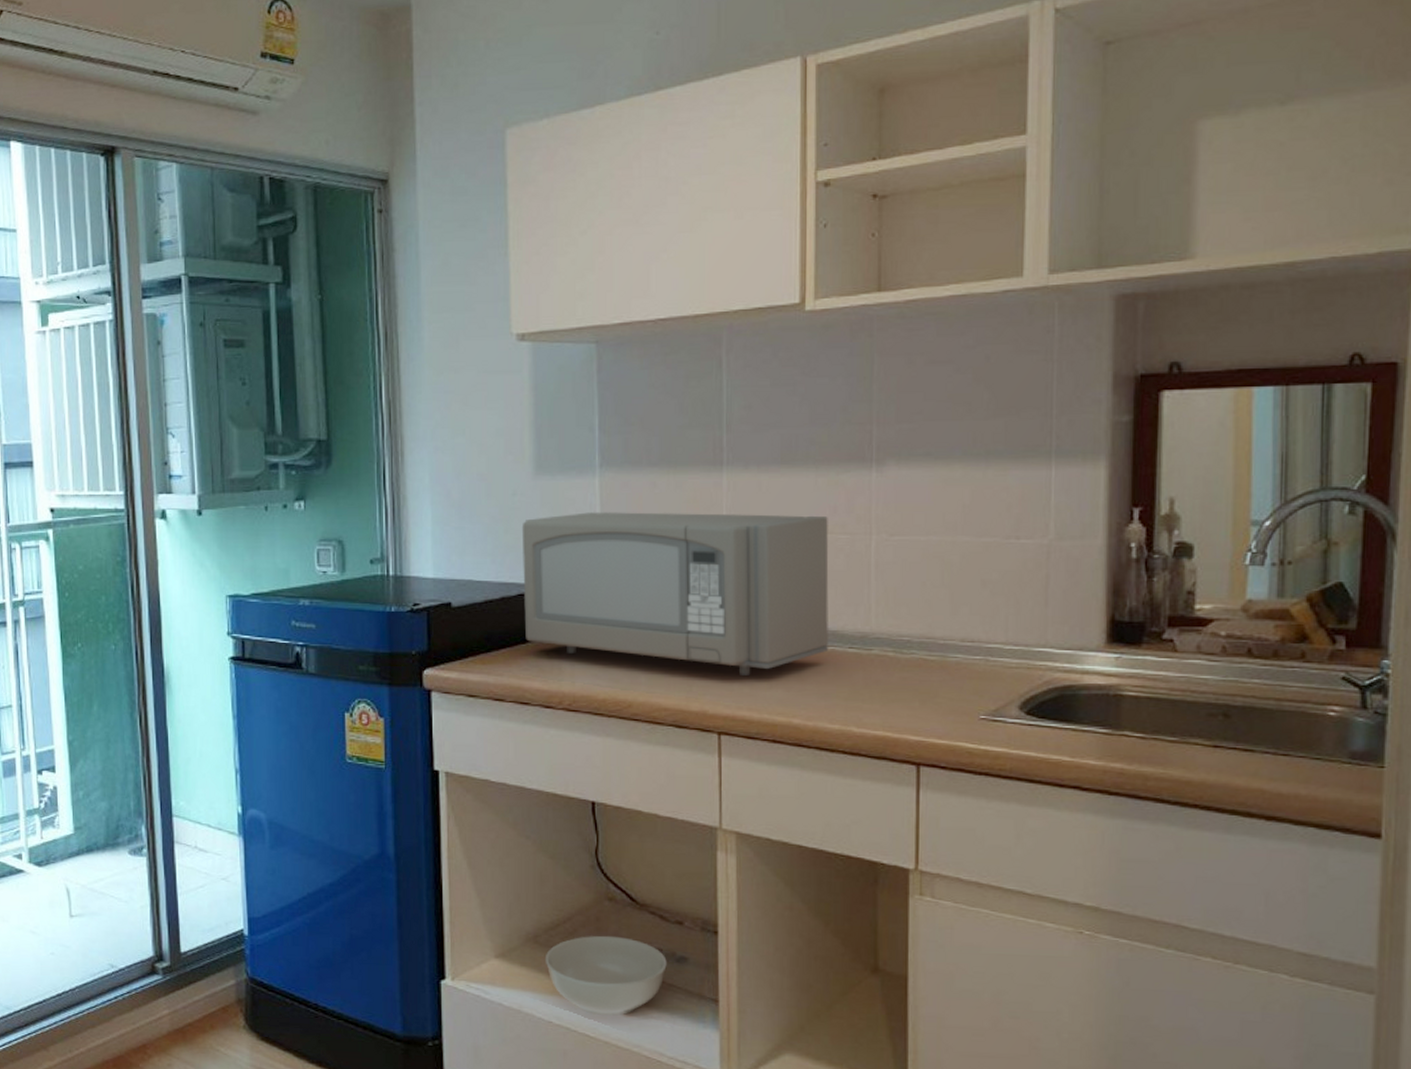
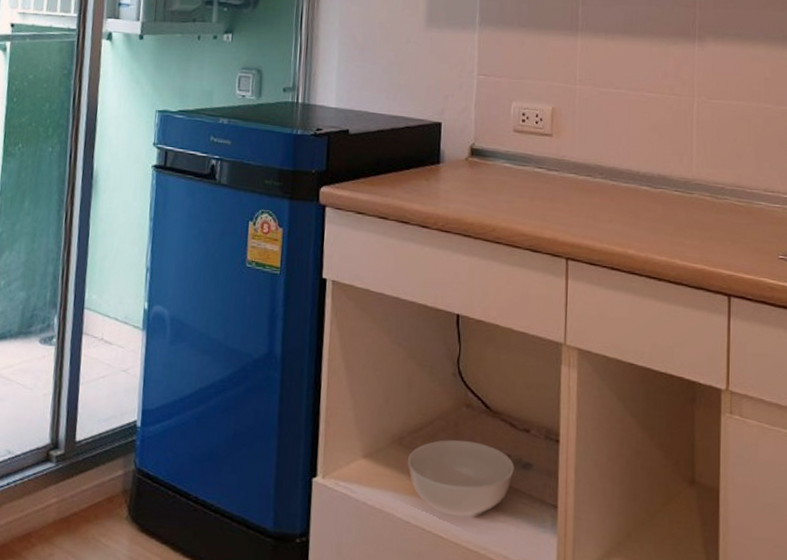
microwave: present [521,512,829,675] -> none [409,61,660,209]

